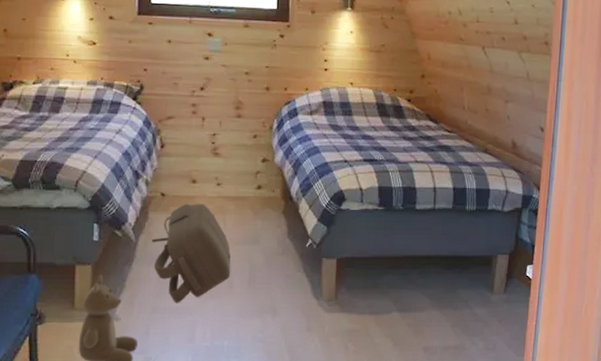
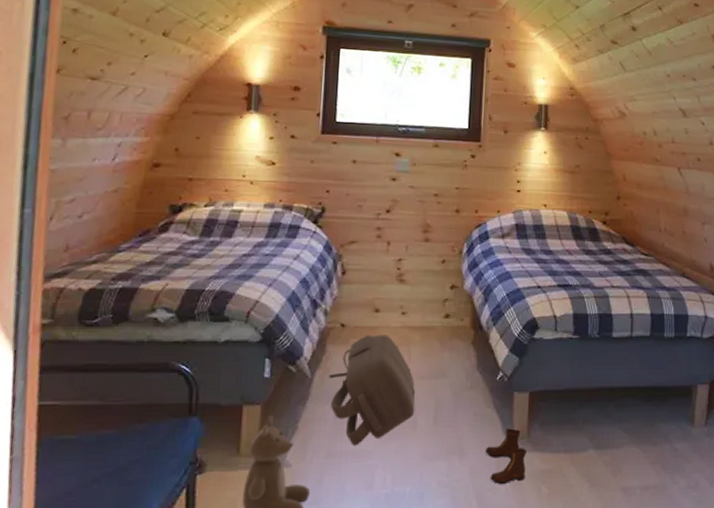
boot: none [295,291,334,341] -> present [484,428,527,484]

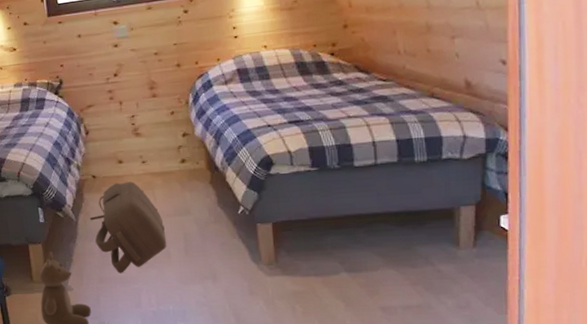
boot: present [484,428,527,484] -> none [235,255,278,303]

